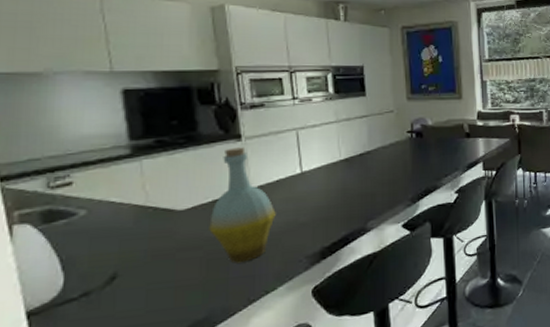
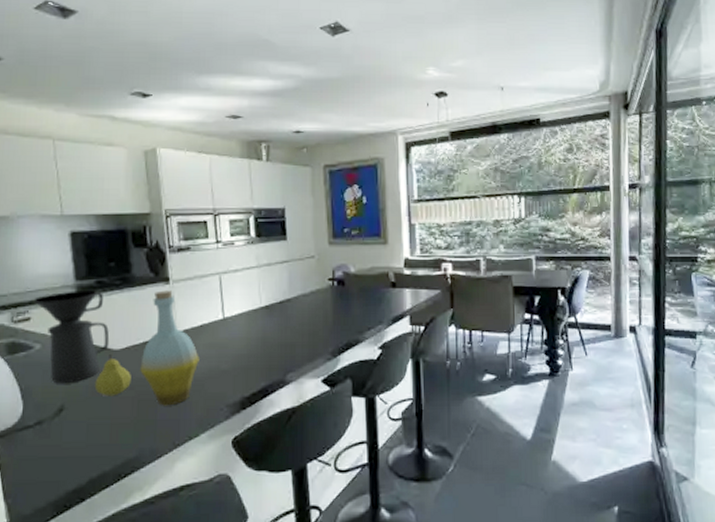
coffee maker: none [76,150,173,251] -> present [33,291,110,384]
fruit: none [155,215,199,259] -> present [94,354,131,397]

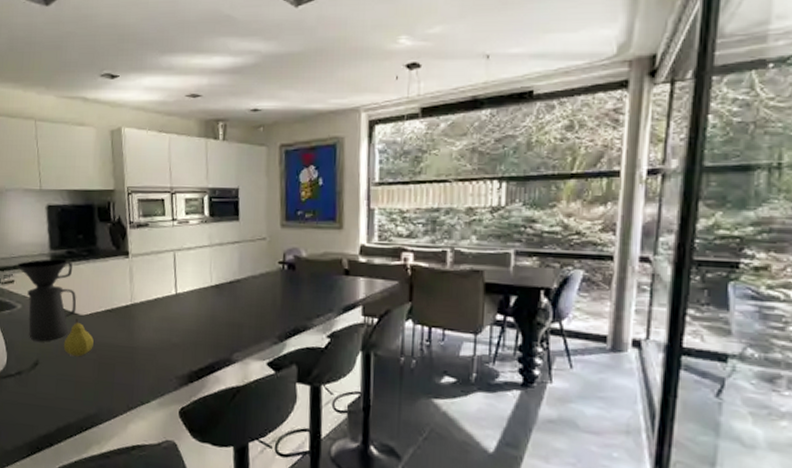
bottle: present [140,290,199,406] -> none [101,263,153,371]

